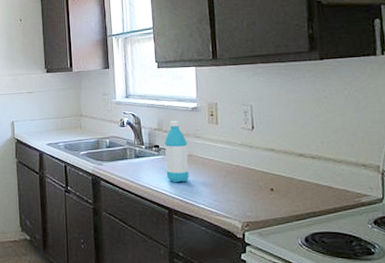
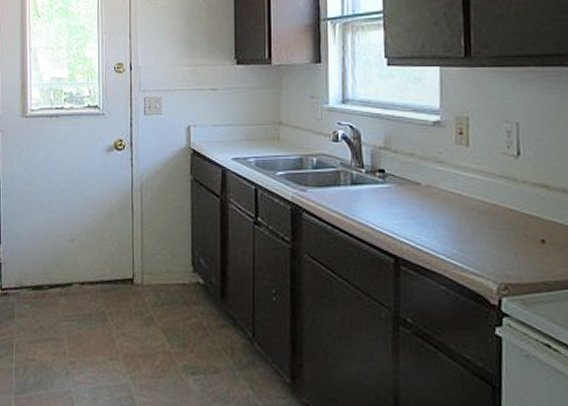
water bottle: present [165,120,189,183] -> none [393,137,425,223]

